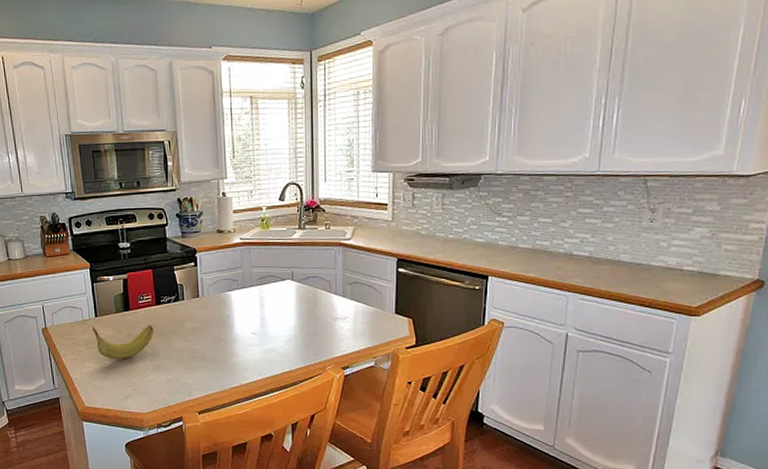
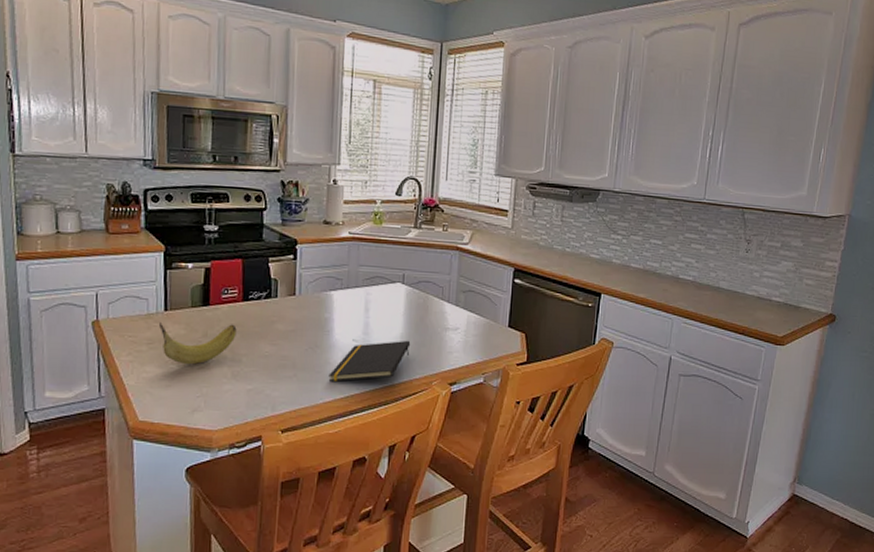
notepad: none [234,330,304,369] -> present [328,340,411,381]

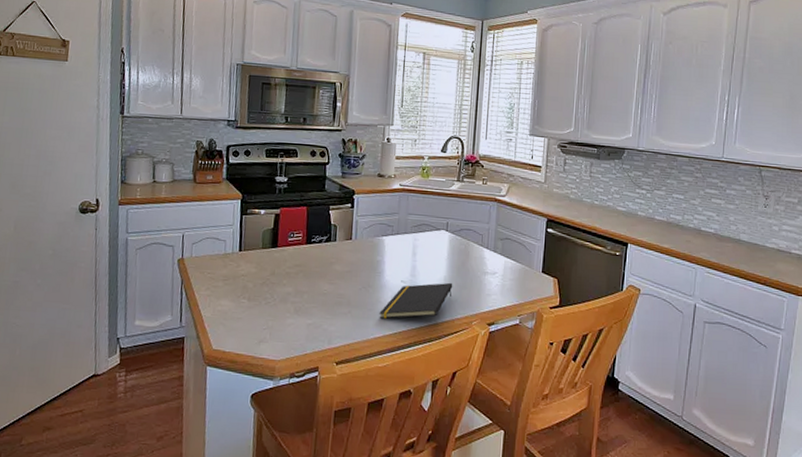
fruit: present [159,321,237,365] -> none [234,260,300,300]

